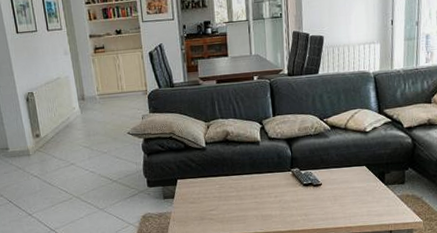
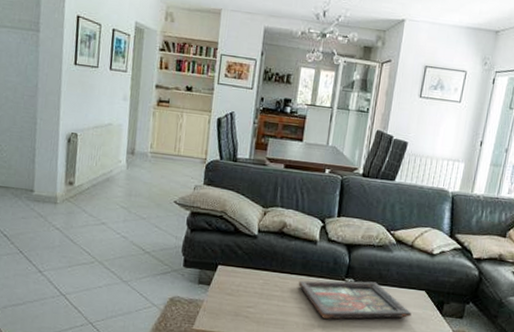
decorative tray: none [250,167,357,207] -> present [298,280,412,319]

